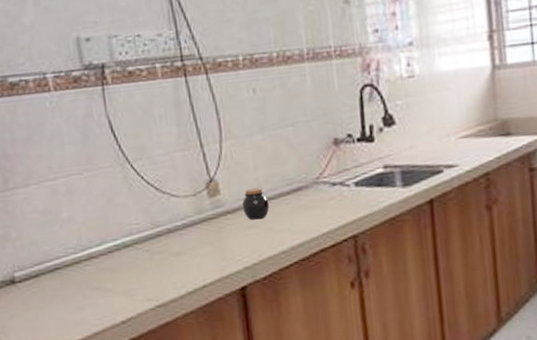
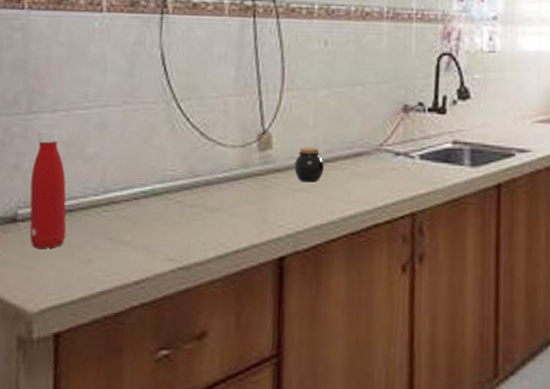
bottle: none [17,201,58,304] -> present [29,129,67,250]

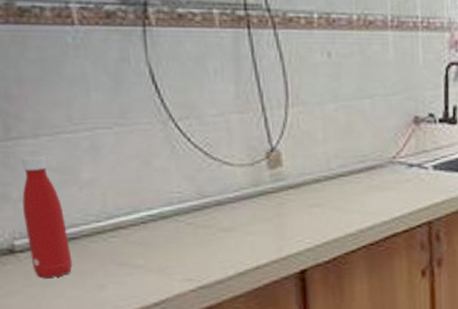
jar: present [294,147,325,182] -> none [307,162,339,198]

